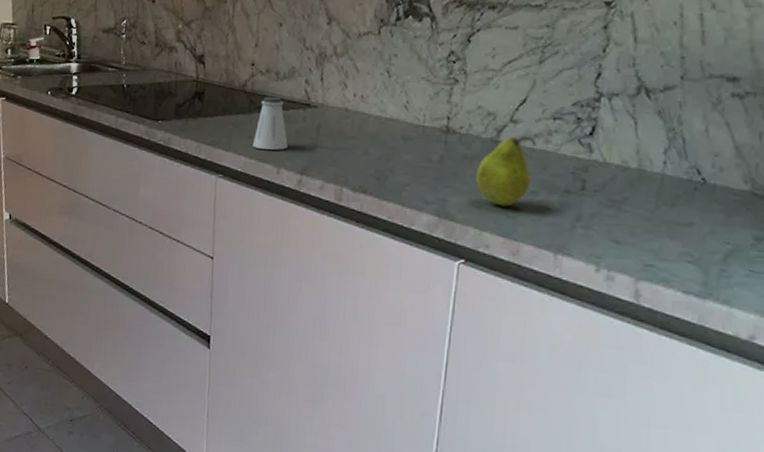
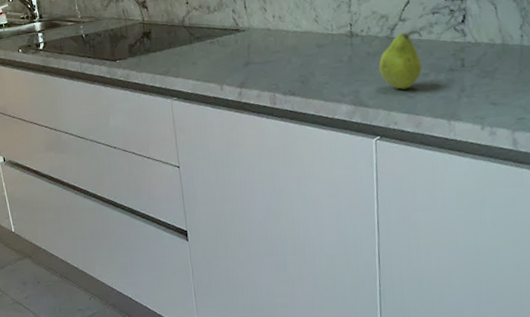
saltshaker: present [252,96,288,150] -> none [197,27,226,72]

